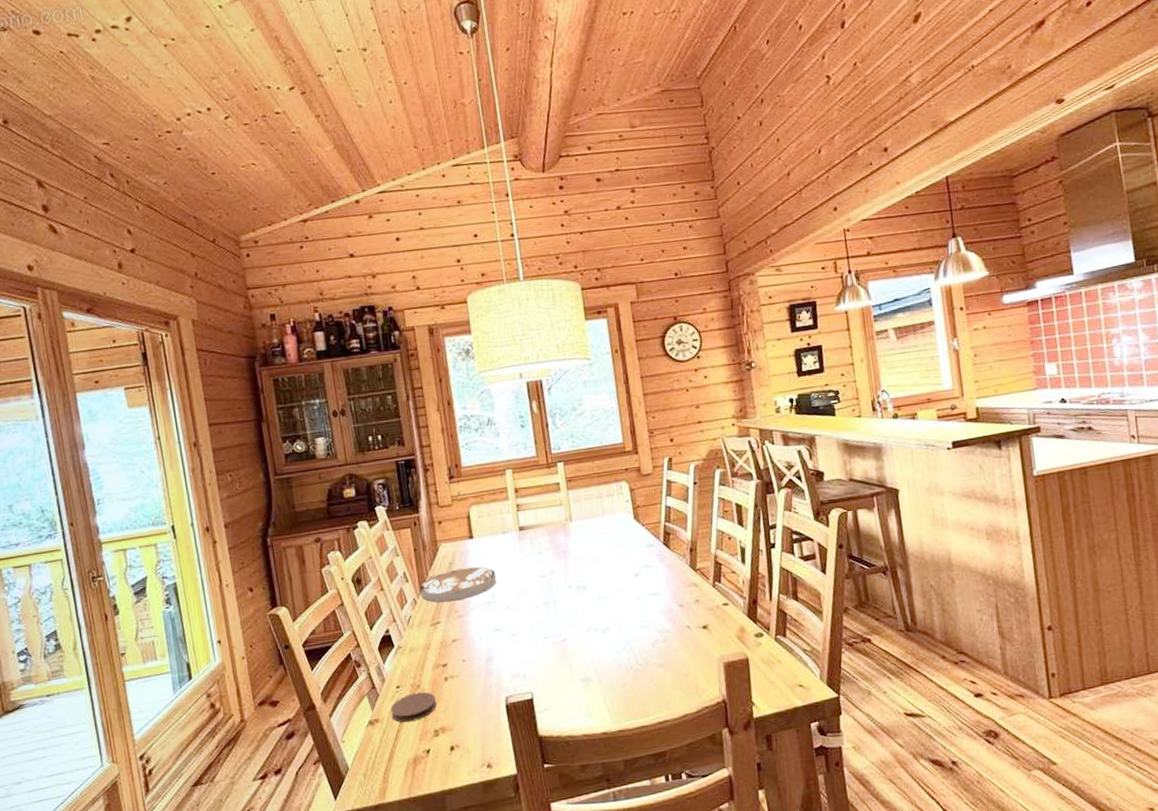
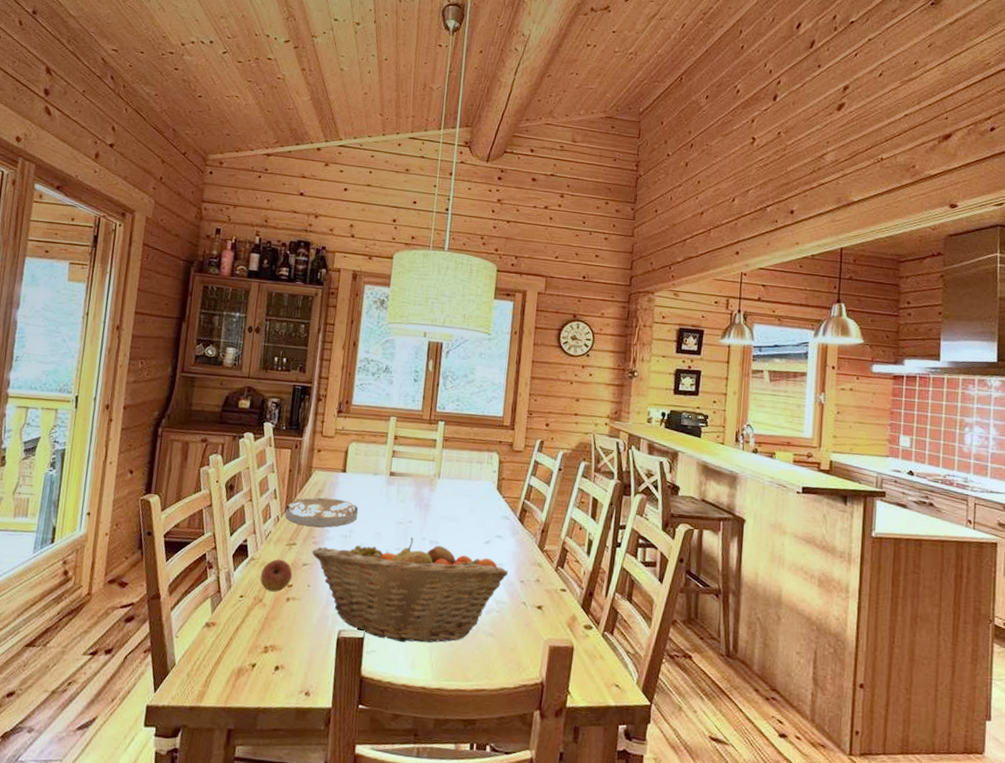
coaster: present [390,691,436,723] -> none [228,605,274,633]
fruit: none [411,641,445,676] -> present [260,559,293,592]
fruit basket: none [458,588,665,695] -> present [312,537,508,643]

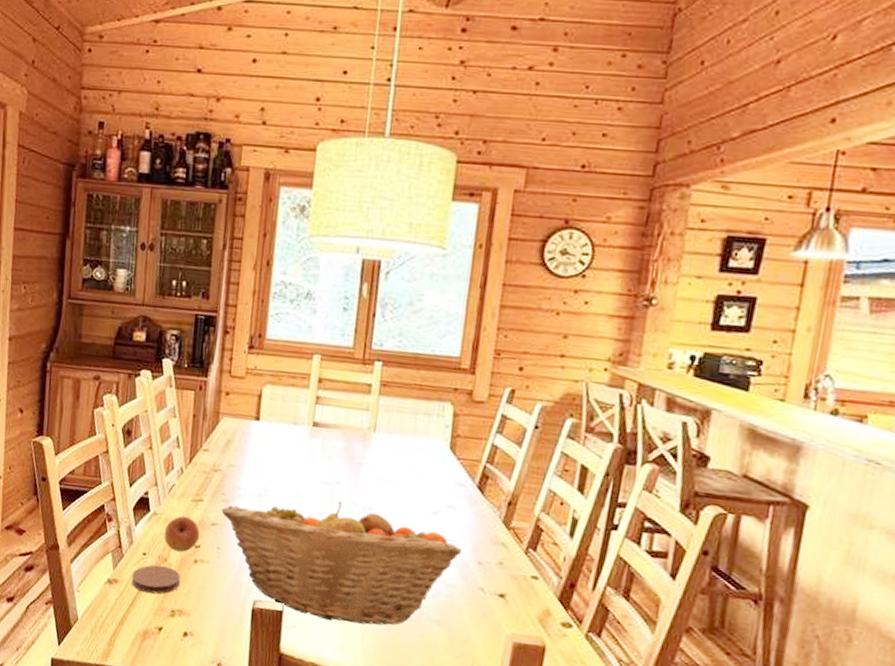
coaster: none [228,605,274,633] -> present [131,565,180,594]
plate: present [285,497,358,528] -> none [190,448,275,484]

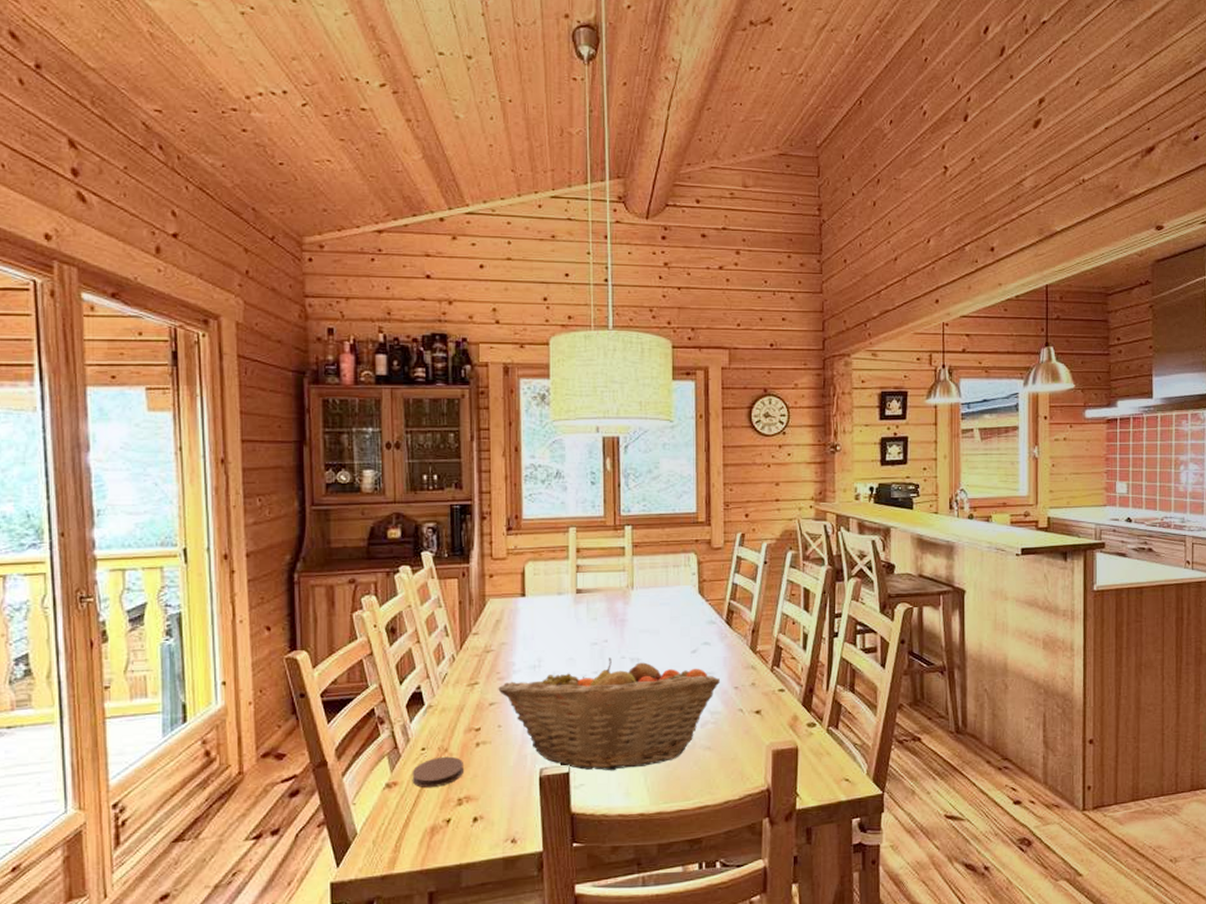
fruit: present [163,515,200,553] -> none [441,702,479,739]

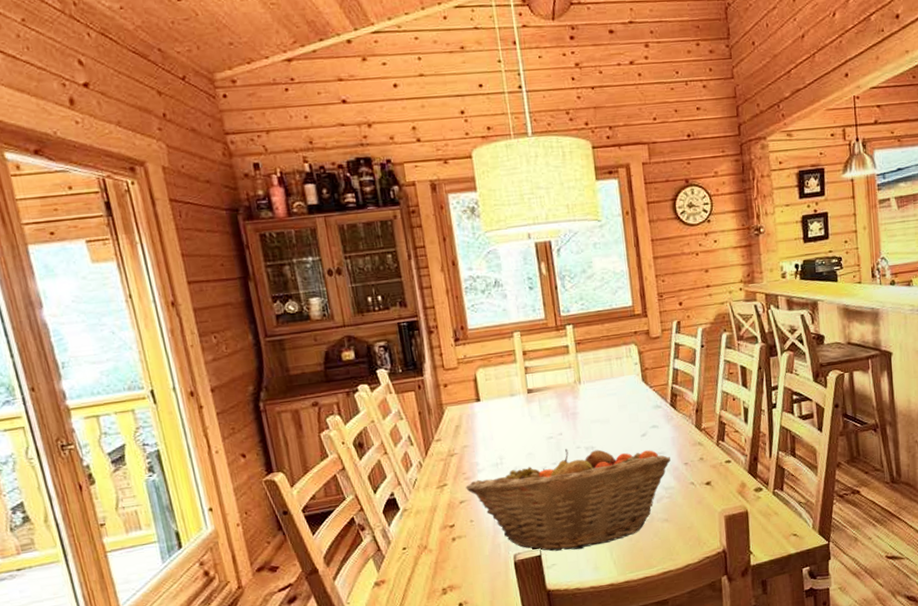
coaster: present [412,756,463,788] -> none [397,552,444,583]

